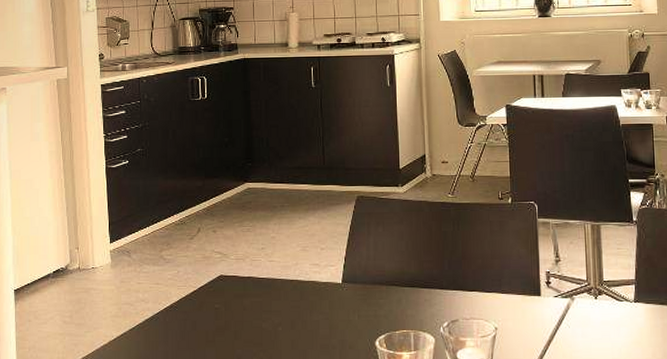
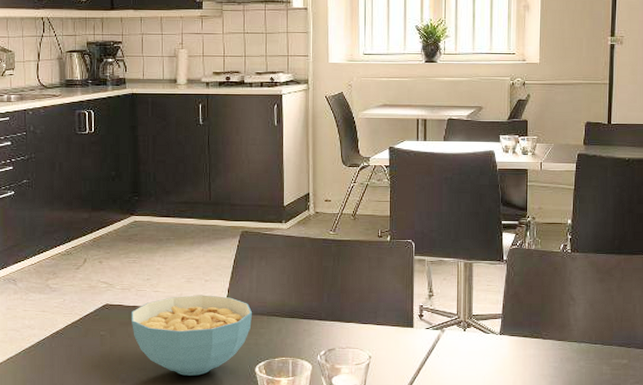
cereal bowl: none [247,264,370,351] -> present [132,295,252,376]

